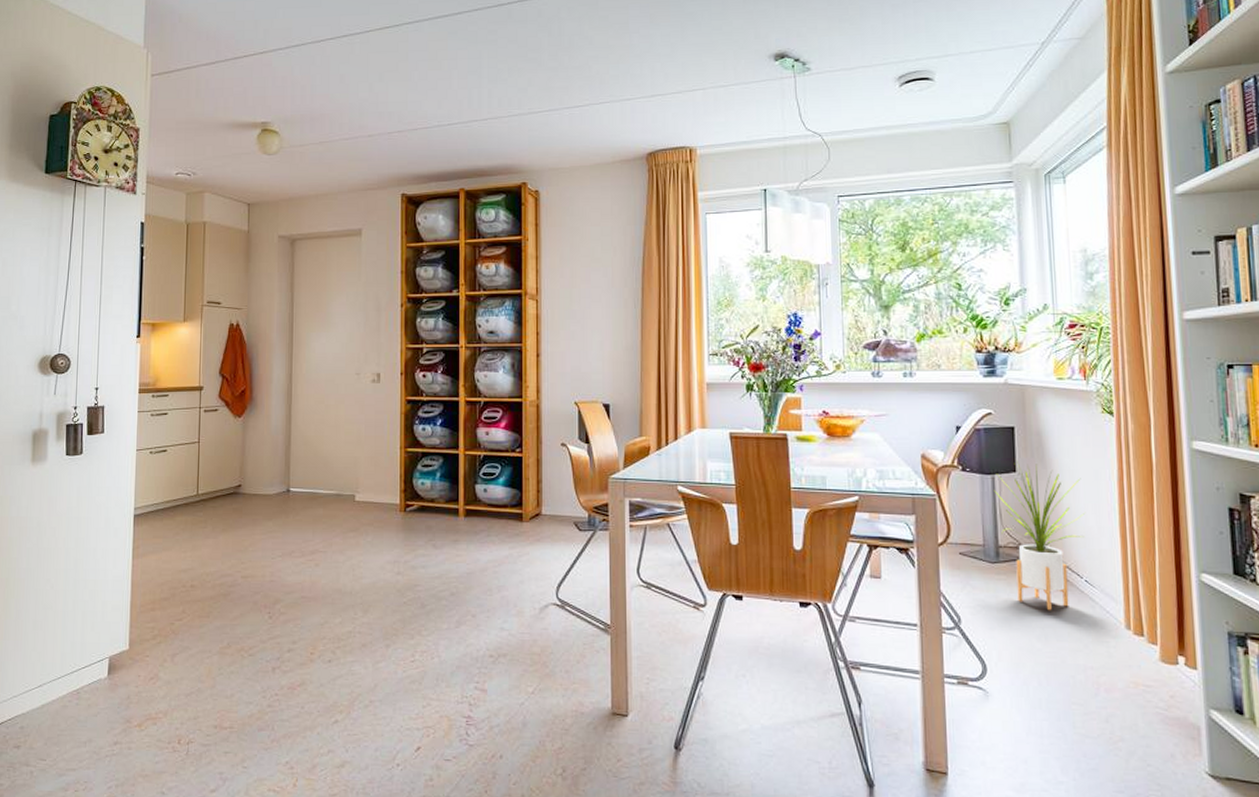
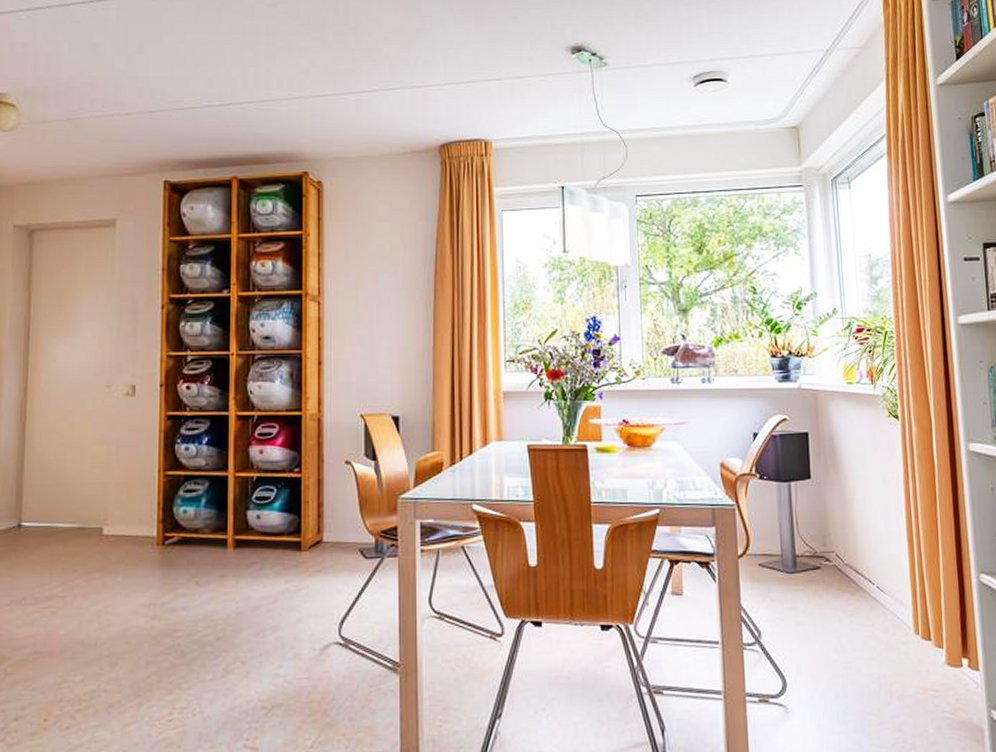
house plant: present [994,461,1086,611] -> none [790,467,876,620]

